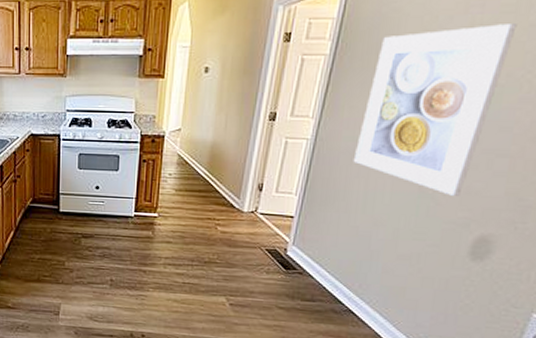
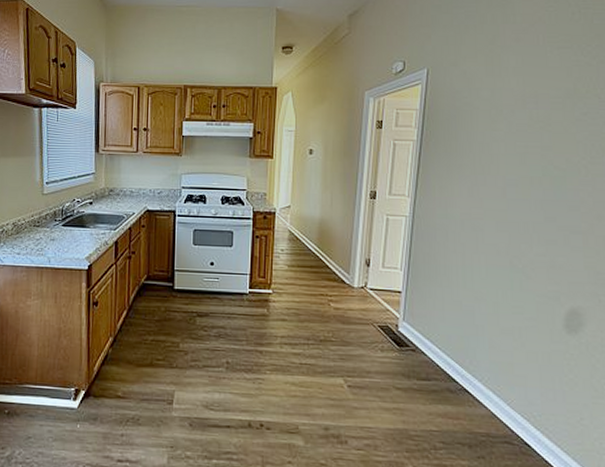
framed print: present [353,24,517,197] -> none [448,118,566,271]

